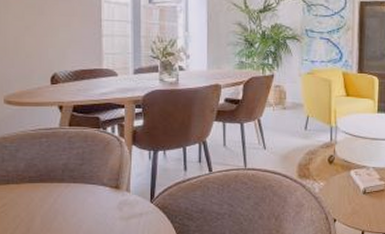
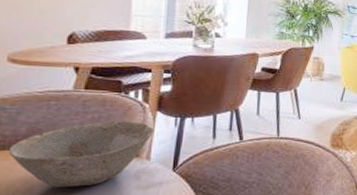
ceramic bowl: none [12,155,132,217] -> present [8,121,155,187]

